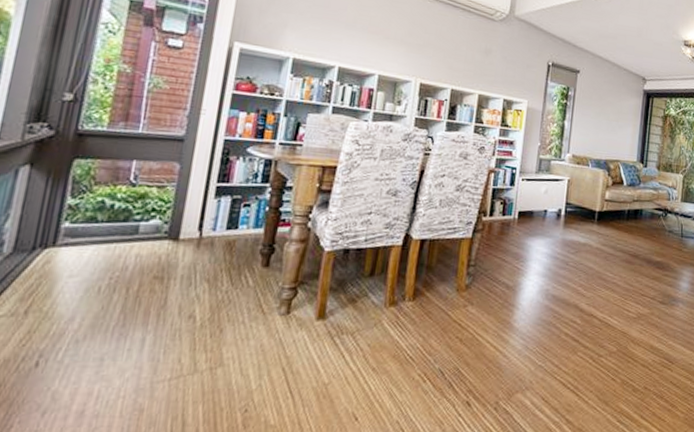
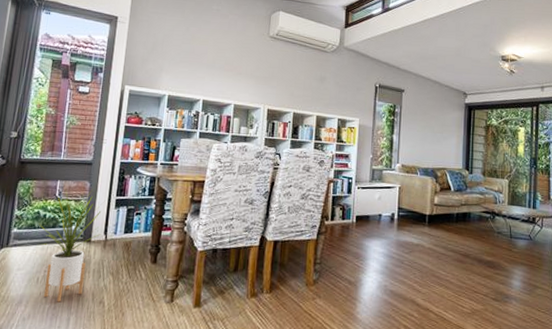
house plant: none [102,171,201,318] -> present [38,189,105,302]

